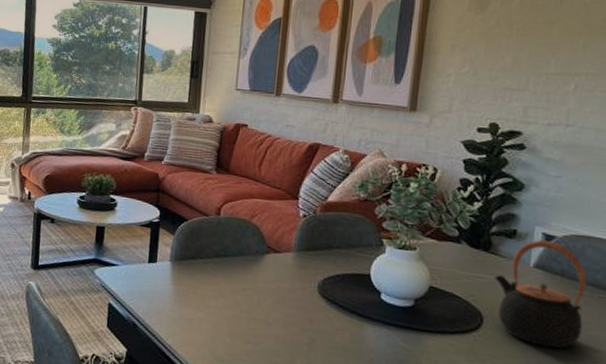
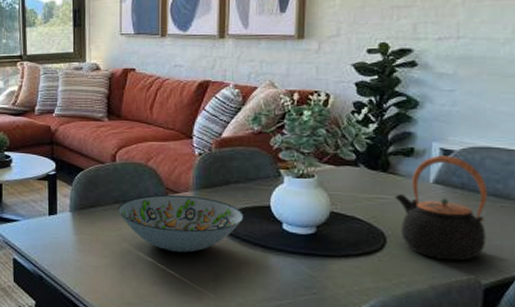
decorative bowl: none [218,252,343,314] -> present [118,194,244,253]

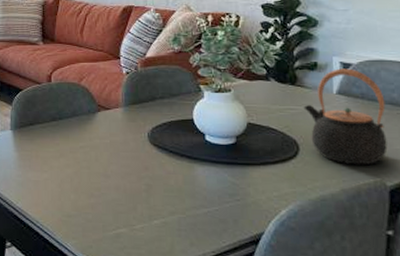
decorative bowl: present [118,194,244,253] -> none [55,111,170,165]

